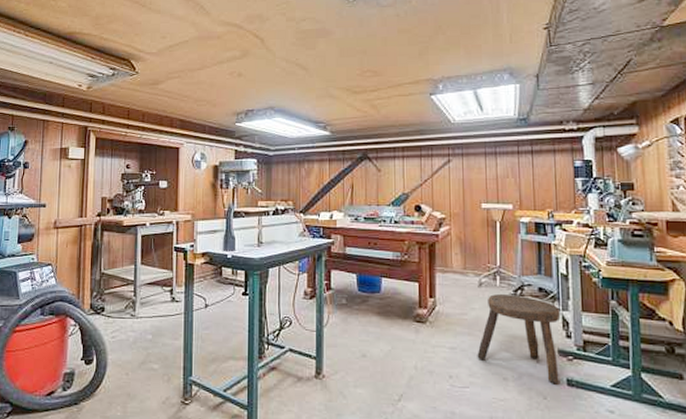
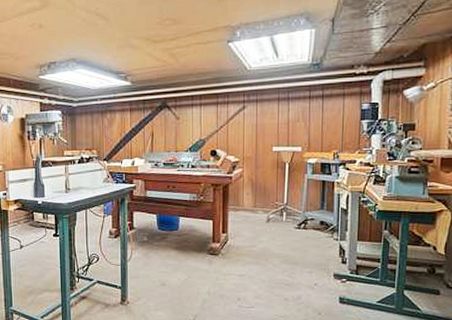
stool: present [477,294,561,384] -> none [262,228,338,302]

